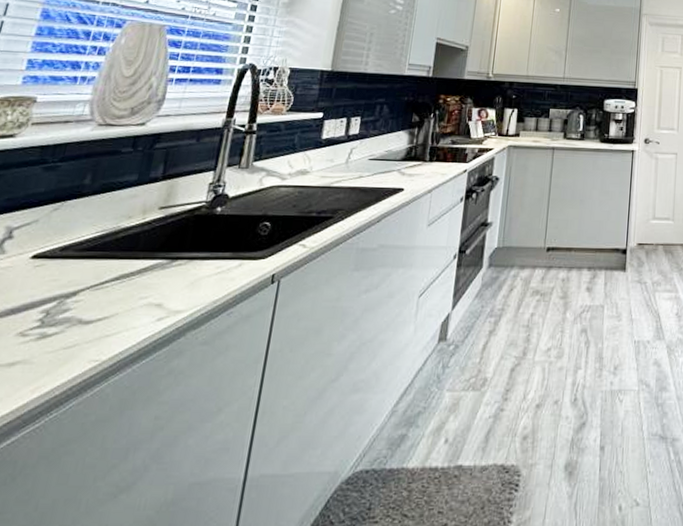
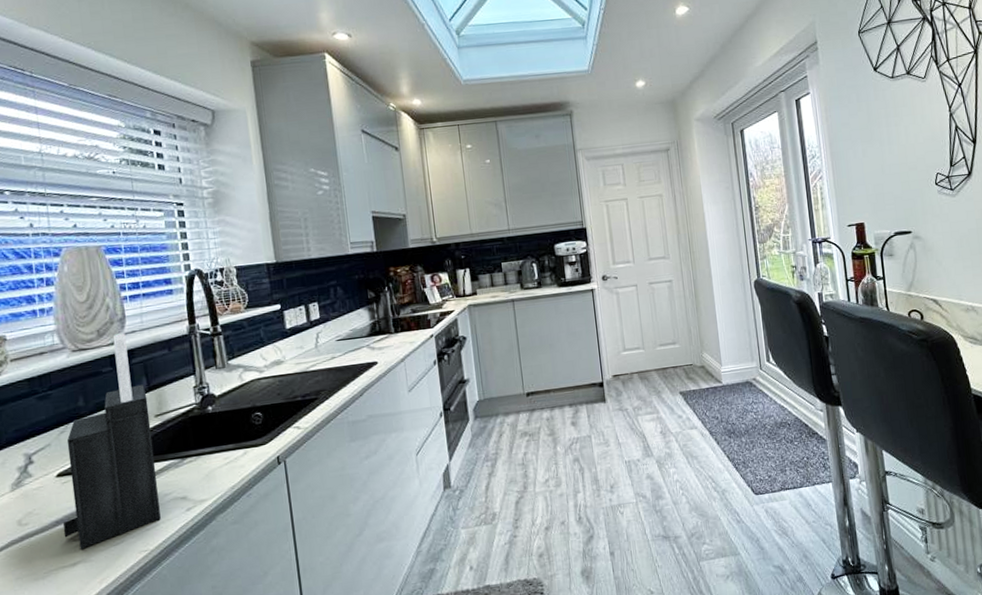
knife block: none [13,115,160,347] -> present [62,333,161,550]

